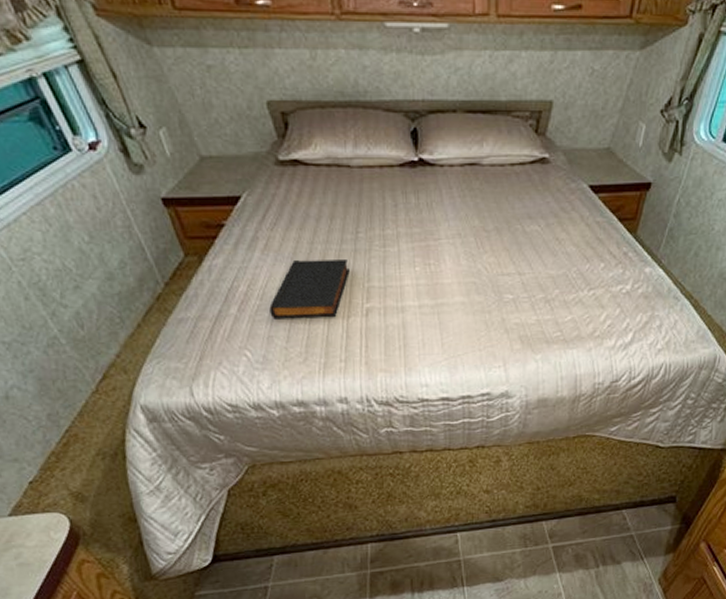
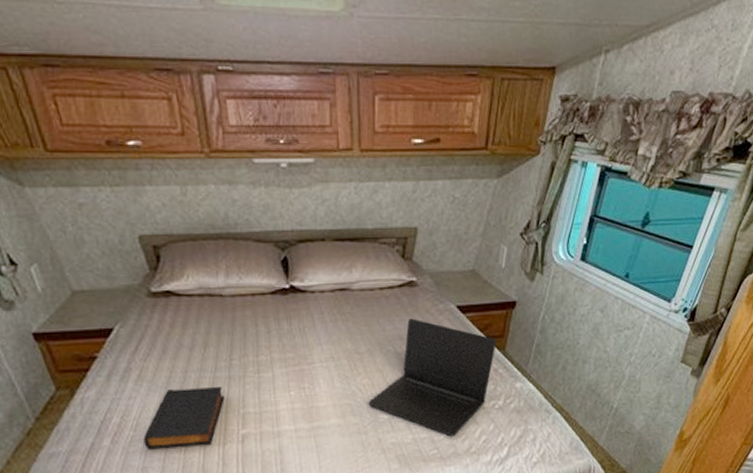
laptop: none [494,197,628,320] -> present [369,318,496,437]

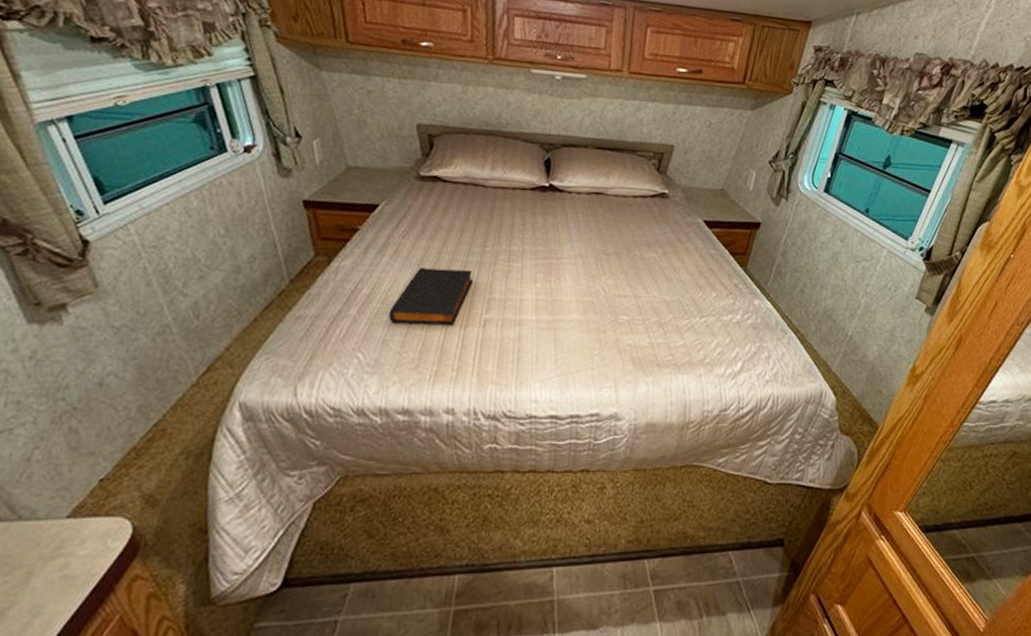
laptop: present [369,318,496,437] -> none [611,227,739,345]

